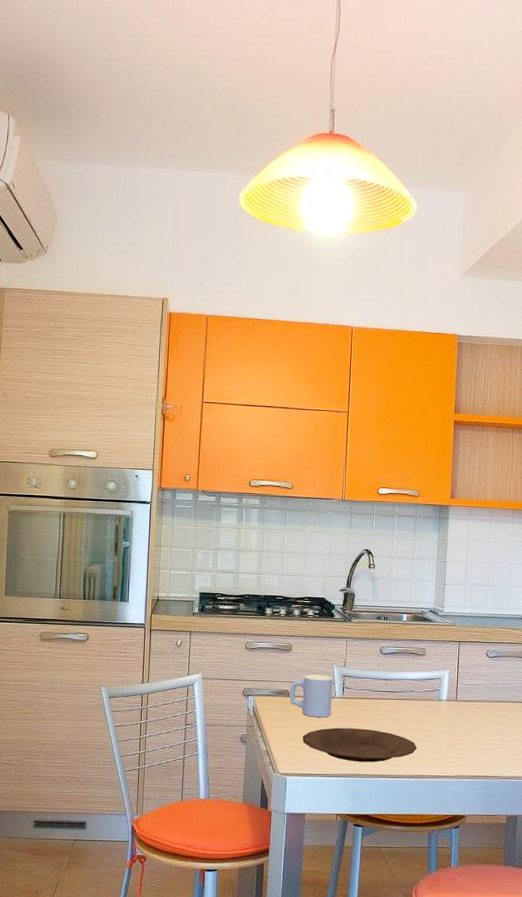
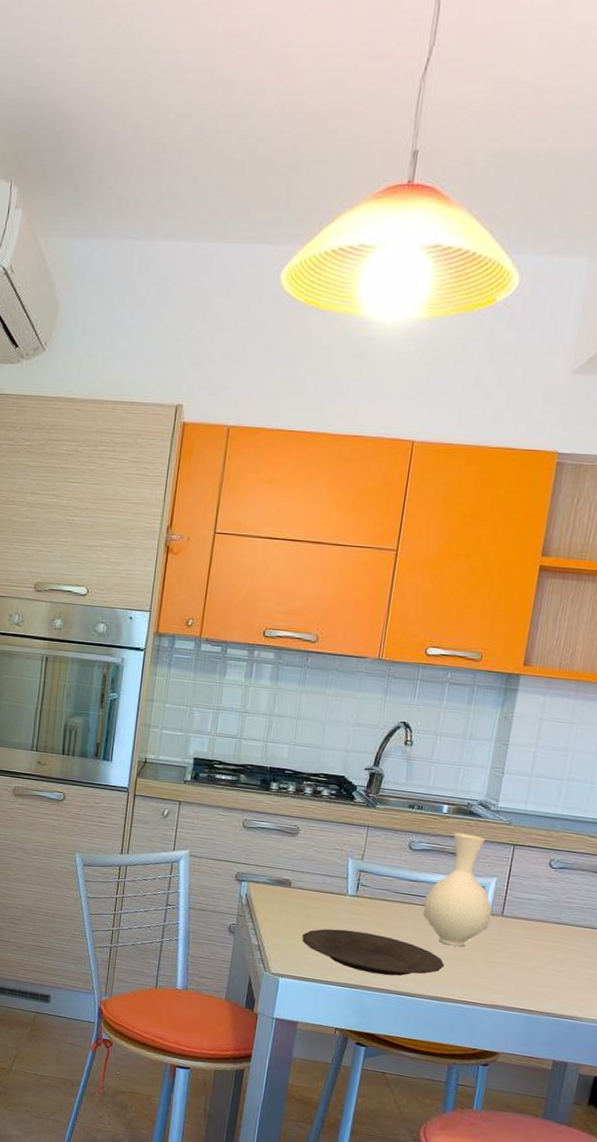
mug: present [289,674,333,718] -> none [290,864,346,917]
vase: none [396,636,449,731] -> present [423,832,493,947]

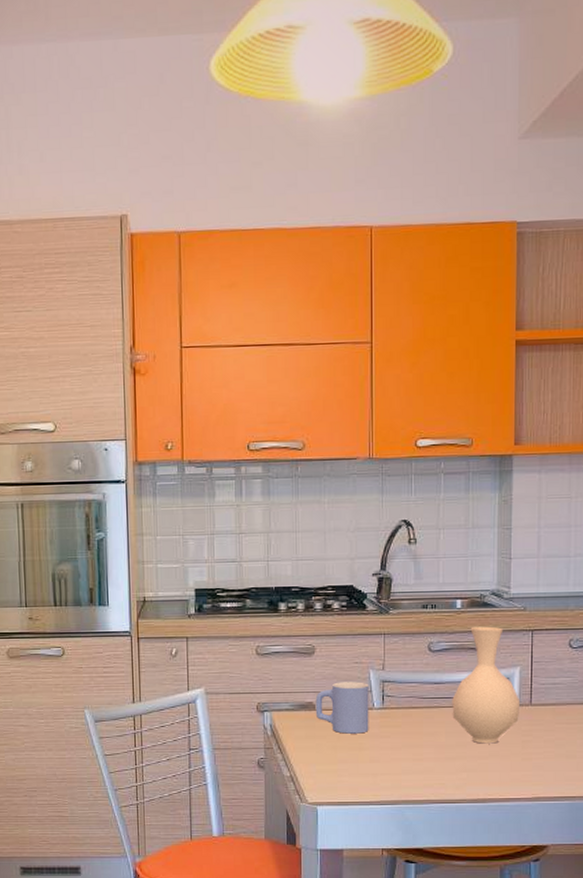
mug: none [290,864,346,917] -> present [315,682,369,734]
plate: present [302,928,445,976] -> none [335,745,482,786]

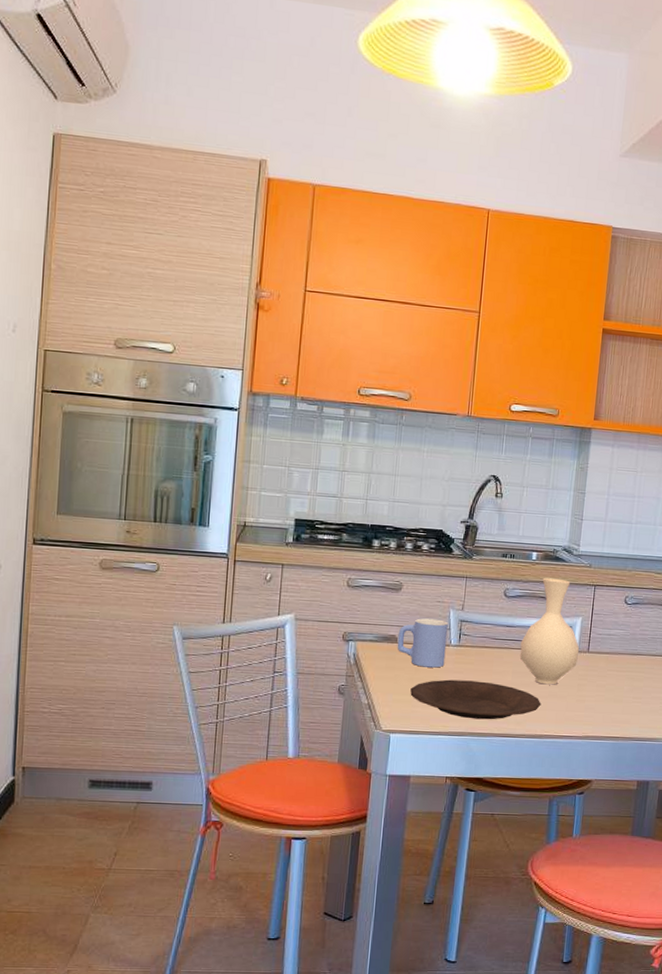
plate: none [335,745,482,786] -> present [410,679,541,720]

